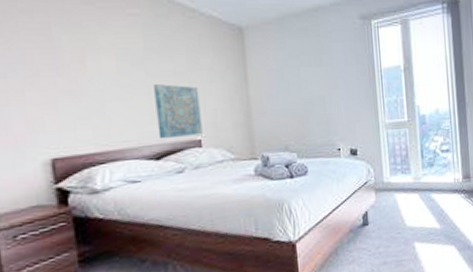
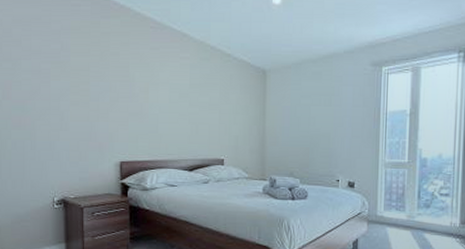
wall art: present [154,84,203,140] -> none [193,113,226,156]

